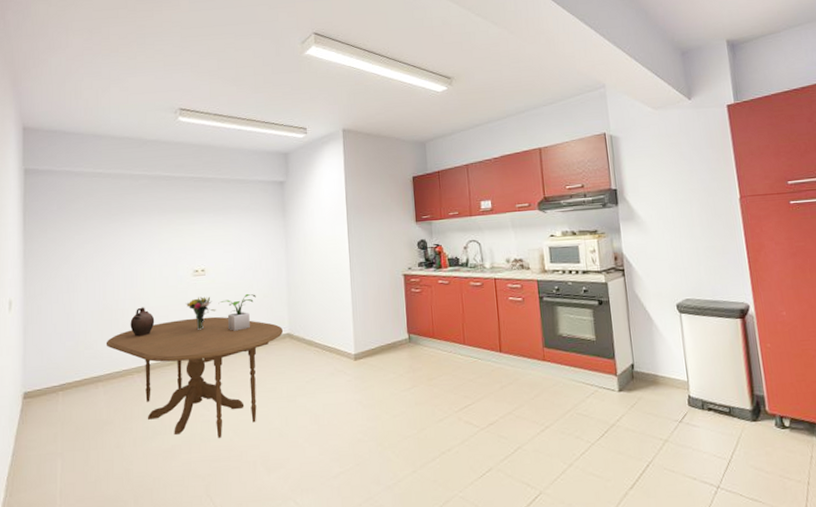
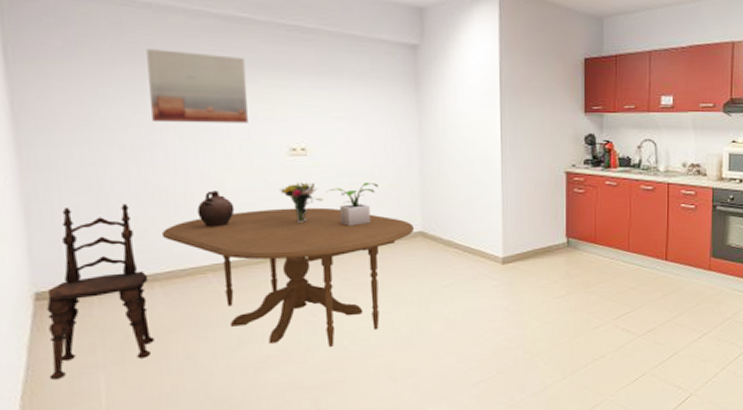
dining chair: none [26,321,95,465] -> present [46,204,154,381]
wall art: none [106,204,167,258] -> present [146,49,248,124]

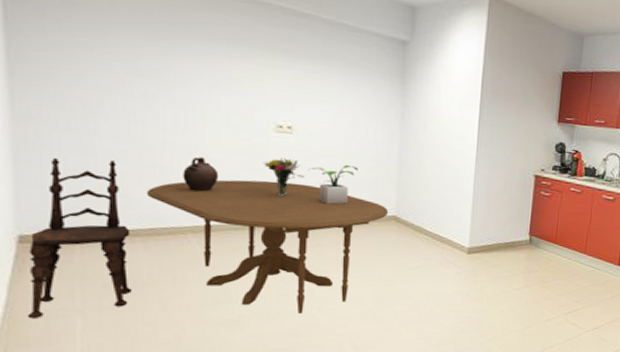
wall art: present [146,49,248,124] -> none [145,15,241,97]

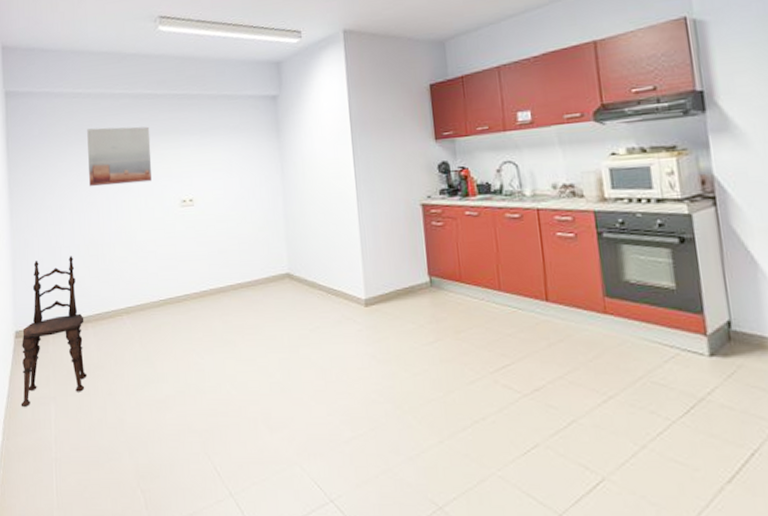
wall art: none [145,15,241,97] -> present [87,126,152,187]
dining table: present [146,179,388,313] -> none [93,252,281,390]
ceramic jug: present [183,157,219,192] -> none [117,241,143,274]
bouquet: present [263,158,305,196] -> none [173,229,207,268]
potted plant: present [308,164,358,205] -> none [209,226,250,270]

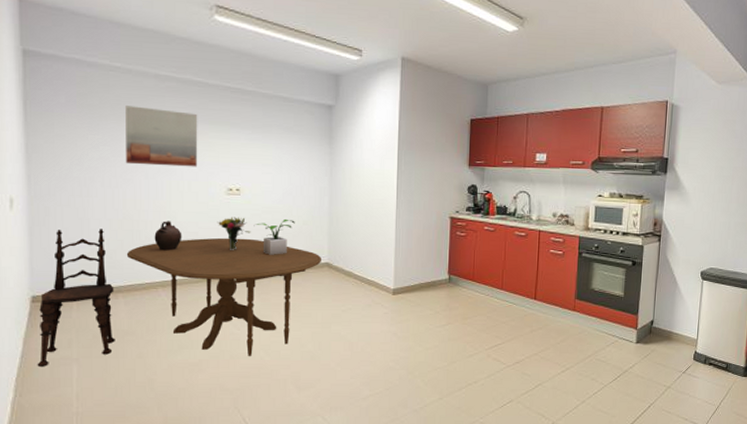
dining table: none [93,252,281,390] -> present [126,237,321,356]
ceramic jug: none [117,241,143,274] -> present [154,221,182,251]
bouquet: none [173,229,207,268] -> present [217,217,251,250]
potted plant: none [209,226,250,270] -> present [254,218,295,255]

